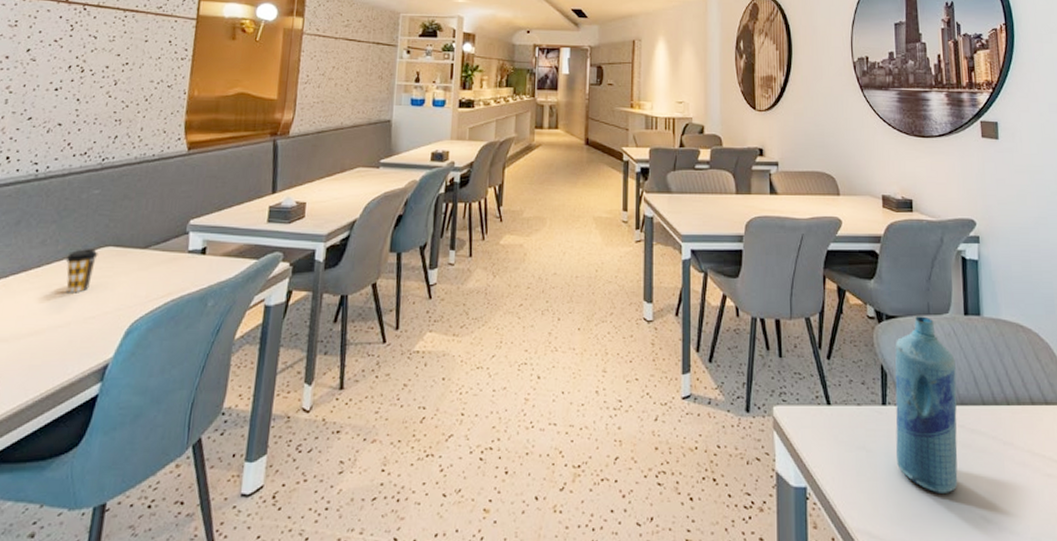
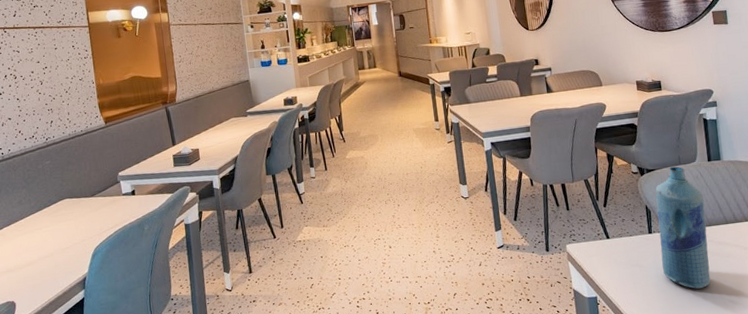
coffee cup: present [65,249,98,293] -> none [38,202,60,234]

